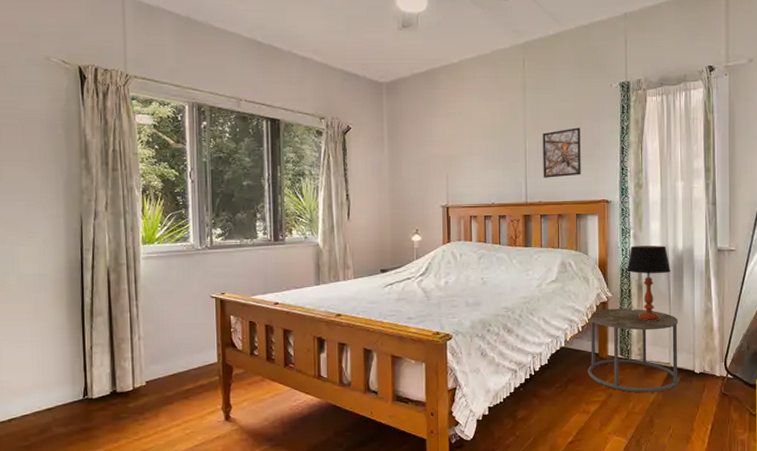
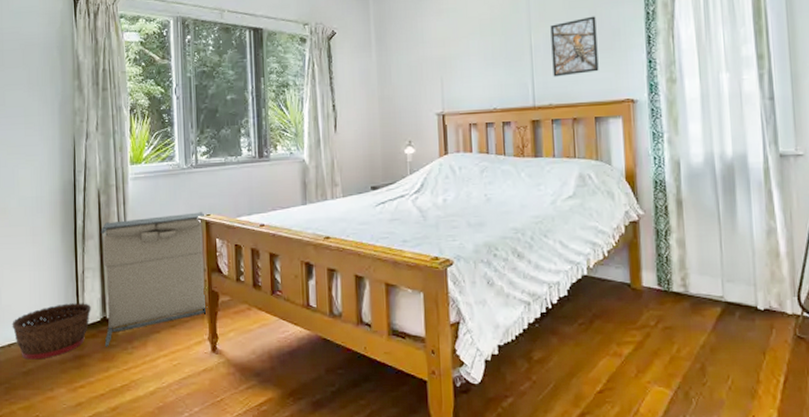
basket: none [12,377,100,434] -> present [12,303,91,360]
laundry hamper: none [110,290,221,419] -> present [100,211,208,347]
side table: present [587,308,679,393] -> none [613,228,737,333]
table lamp: present [627,245,670,321] -> none [661,151,718,245]

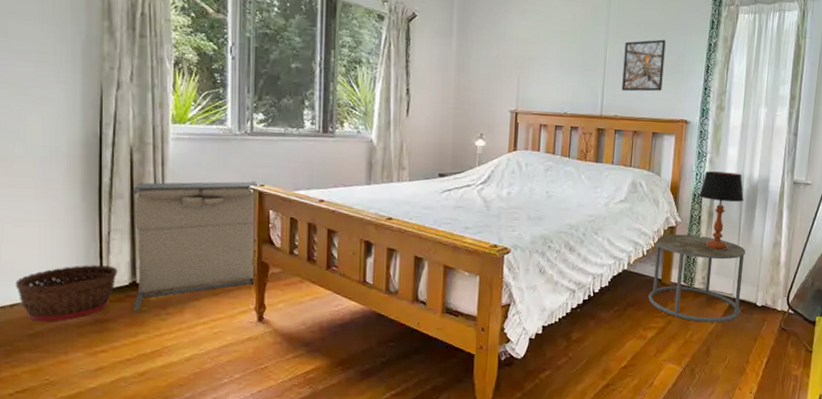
side table: none [613,228,737,333] -> present [648,234,746,323]
table lamp: none [661,151,718,245] -> present [699,171,744,250]

